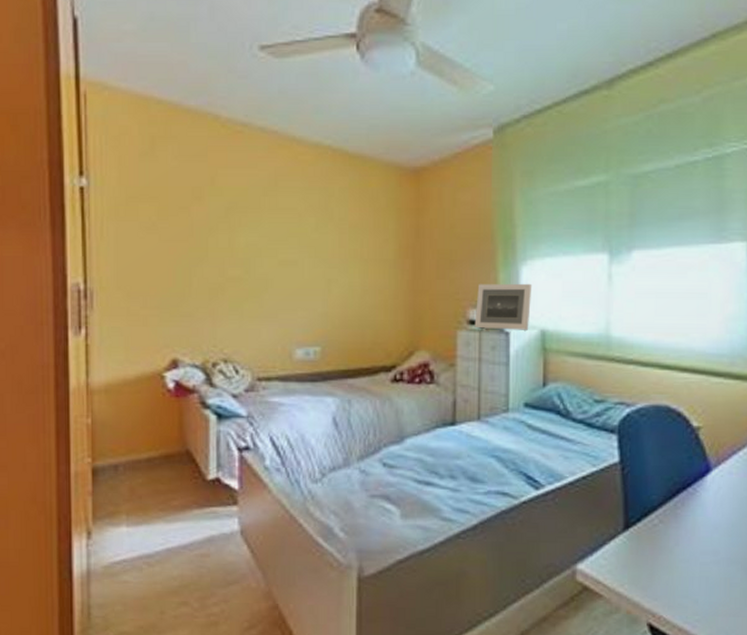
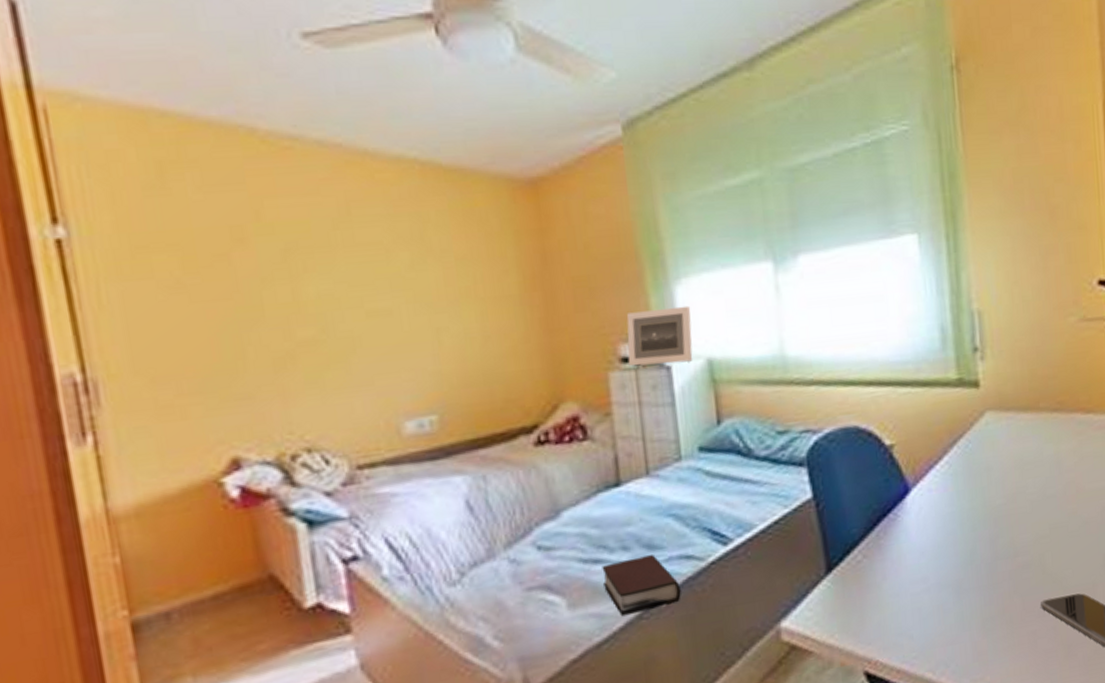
bible: none [430,486,494,533] -> present [602,555,681,617]

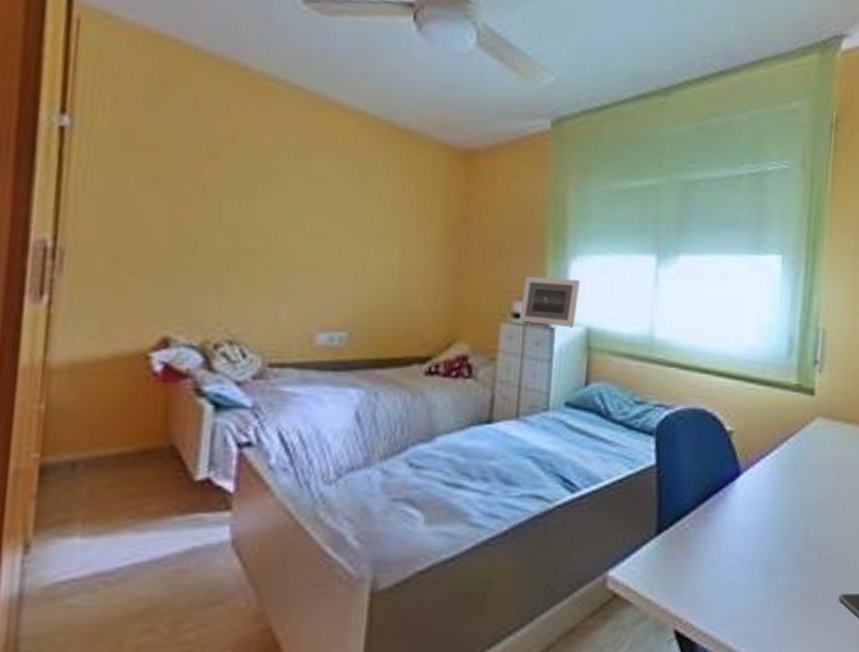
bible: present [602,555,681,617] -> none [459,489,527,540]

